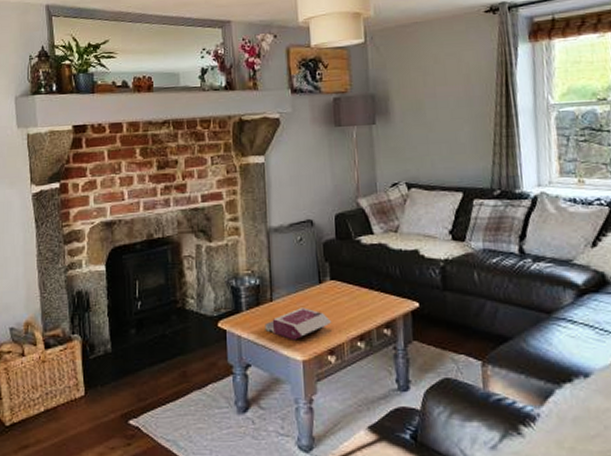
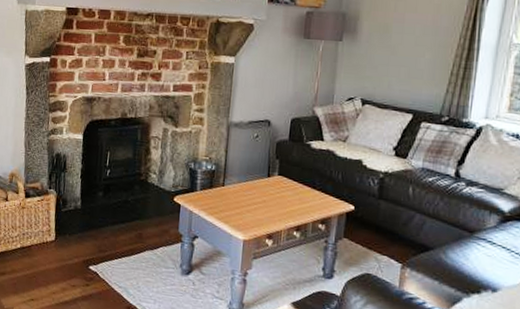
book: present [265,307,332,340] -> none [214,195,274,222]

